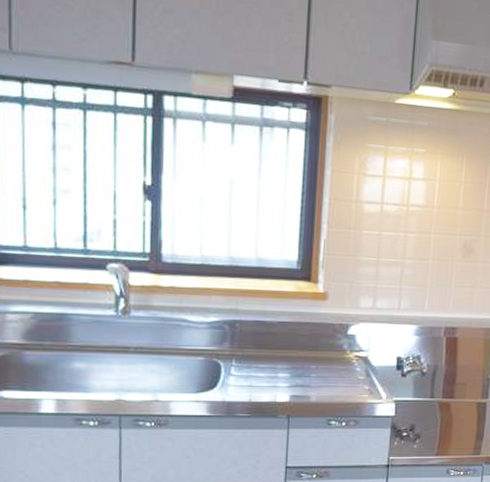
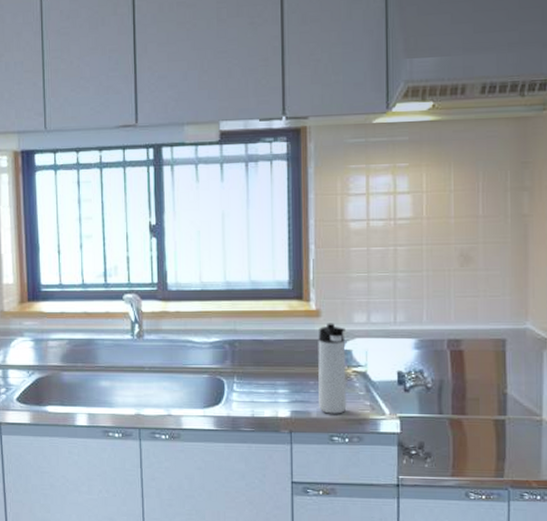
thermos bottle: none [319,306,351,398] -> present [318,323,347,414]

